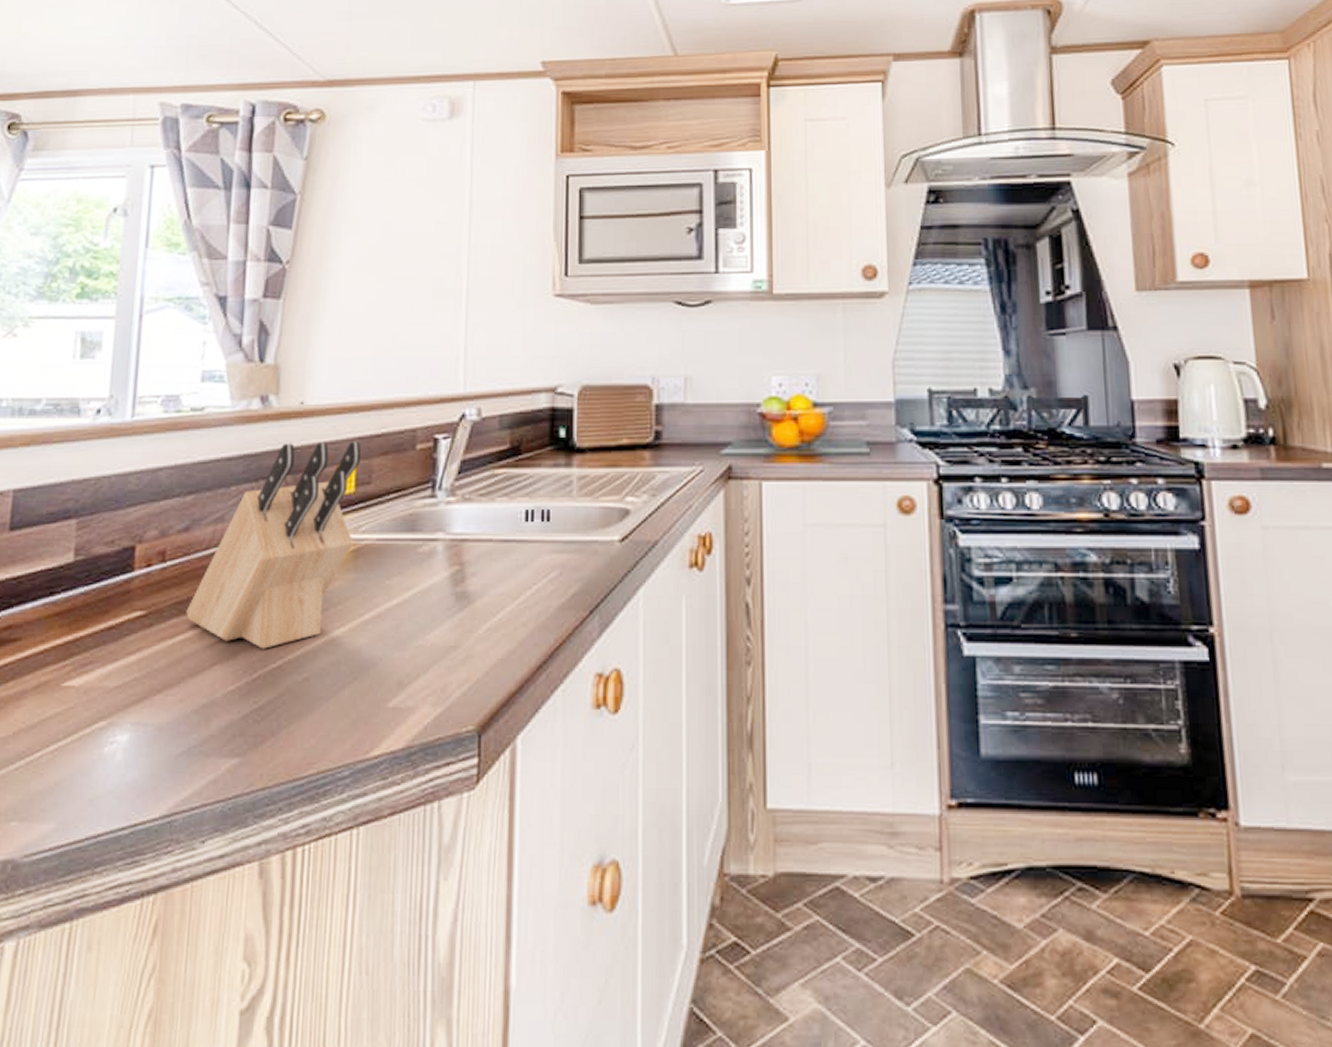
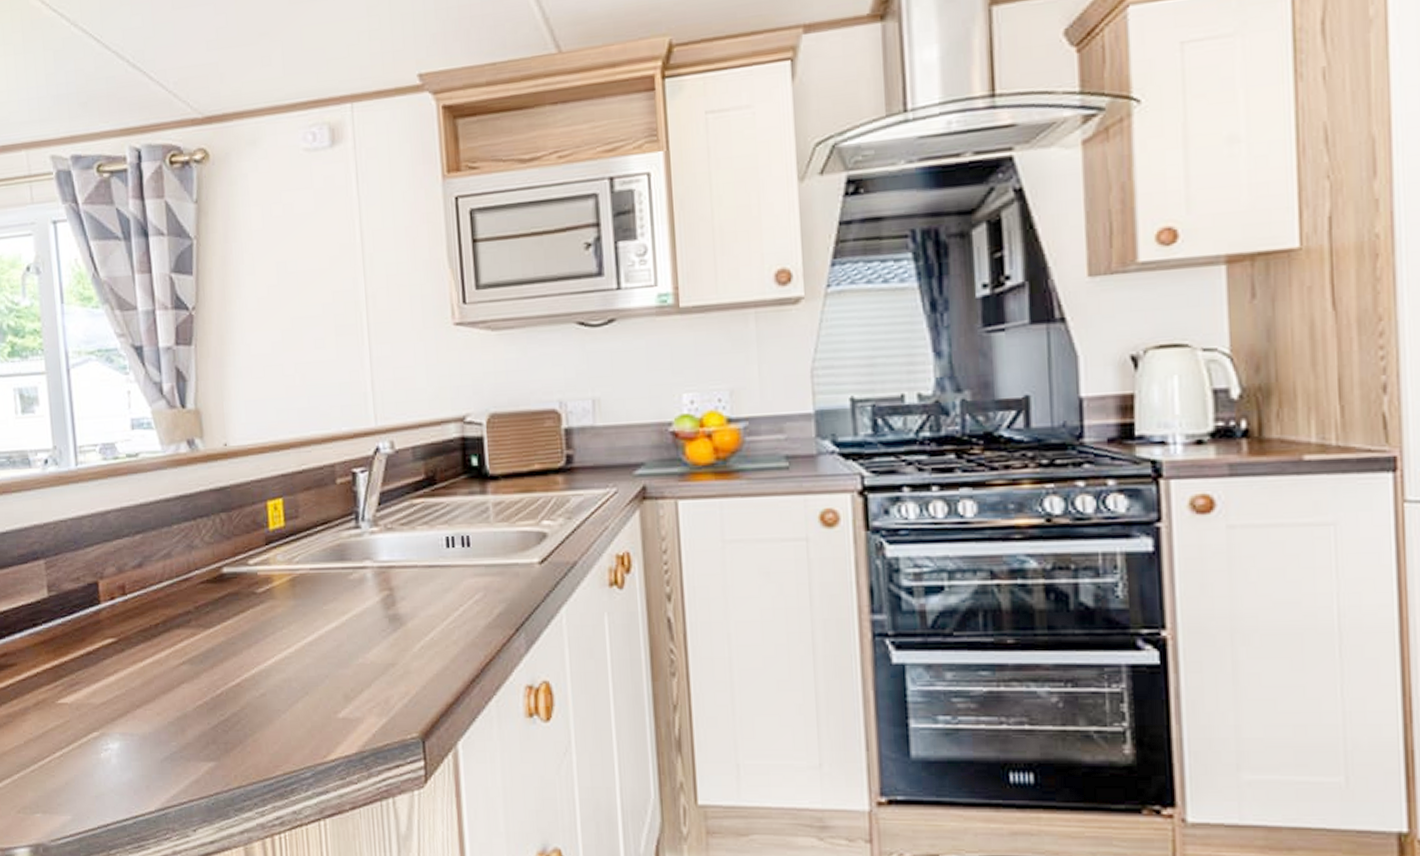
knife block: present [186,441,362,649] -> none [150,478,290,669]

